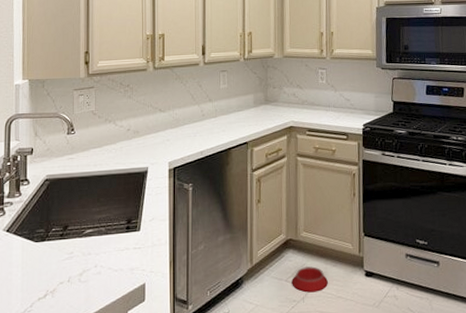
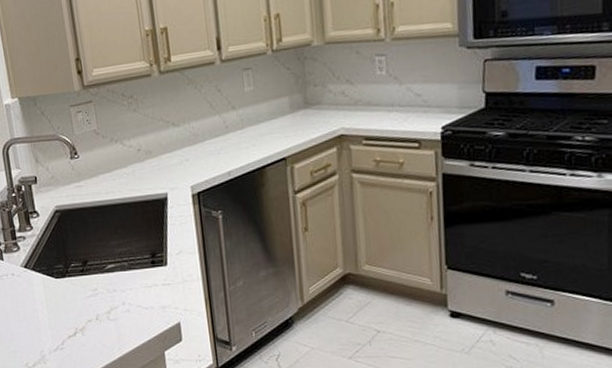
pet bowl: present [292,265,328,293] -> none [354,304,401,335]

